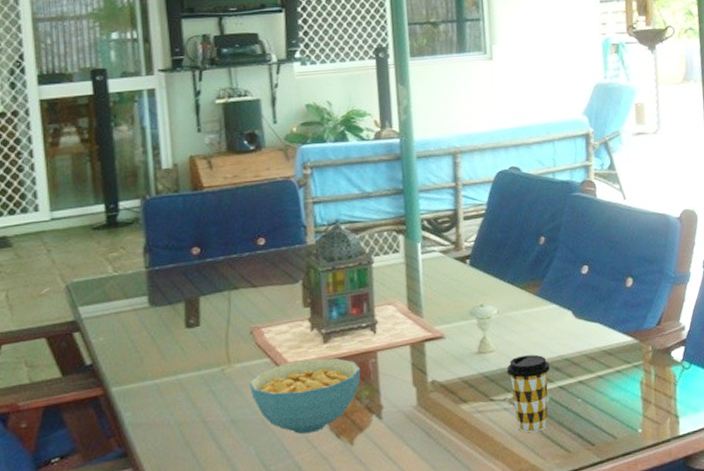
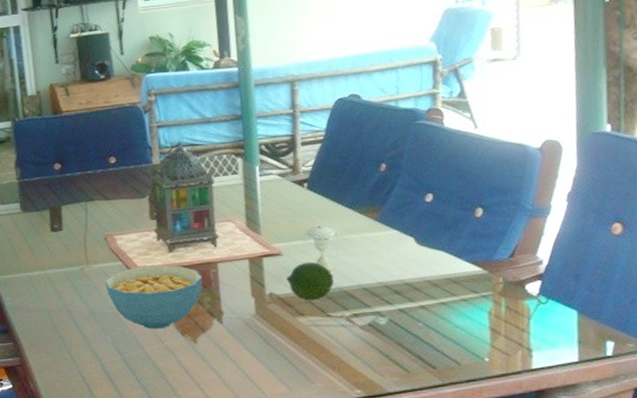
fruit: none [448,343,497,386] -> present [286,261,334,301]
coffee cup: present [507,354,550,433] -> none [344,277,390,350]

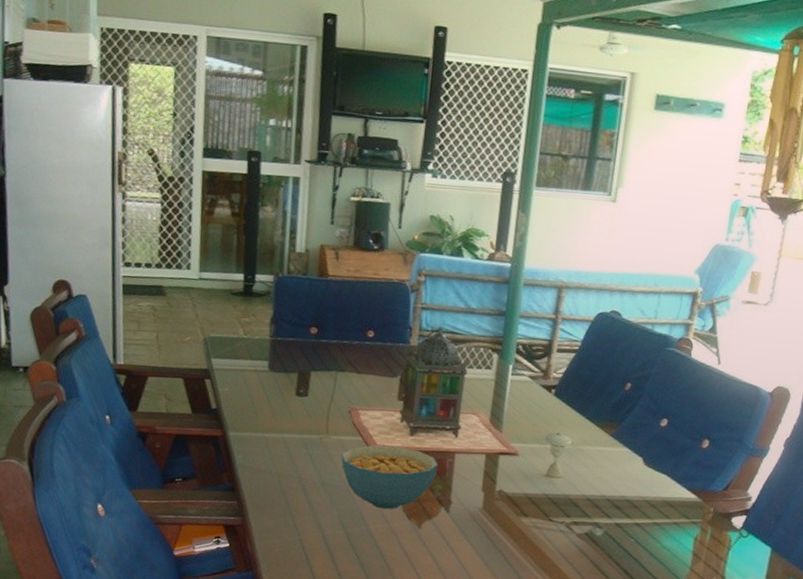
fruit: present [286,261,334,301] -> none [517,465,562,504]

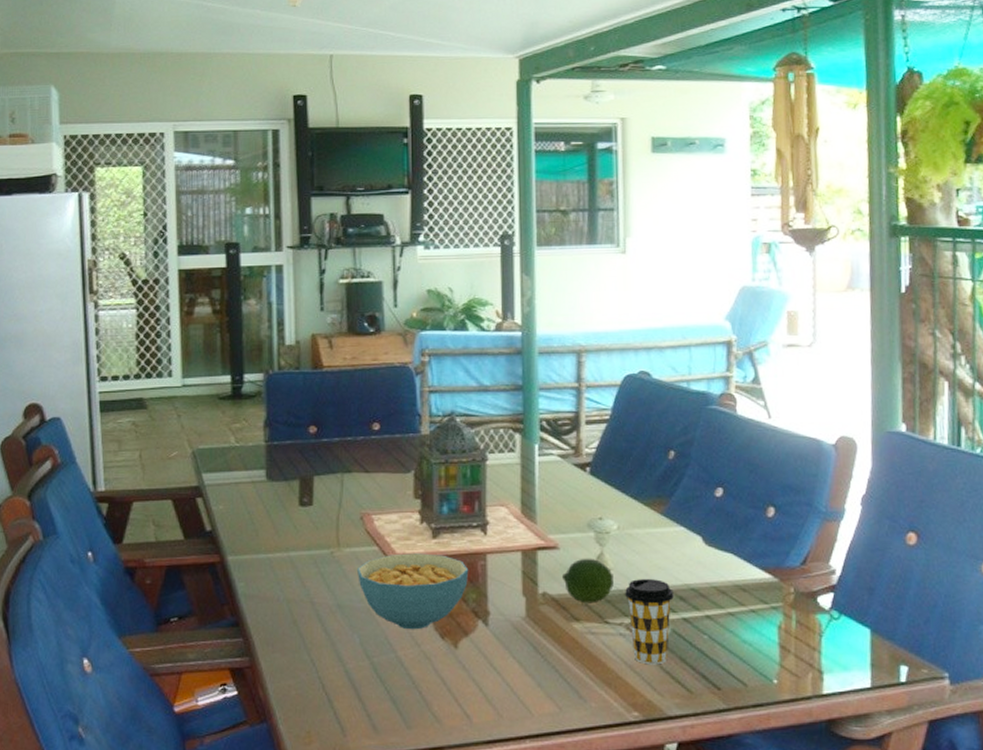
fruit: none [517,465,562,504] -> present [561,558,614,604]
coffee cup: none [569,487,611,559] -> present [625,579,674,665]

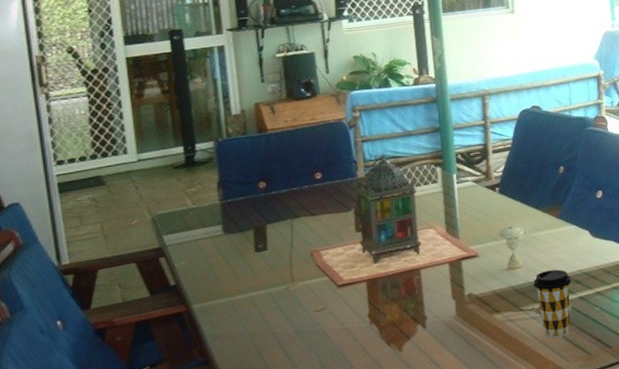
cereal bowl: present [358,553,469,630] -> none [311,275,407,343]
fruit: present [561,558,614,604] -> none [482,260,525,298]

